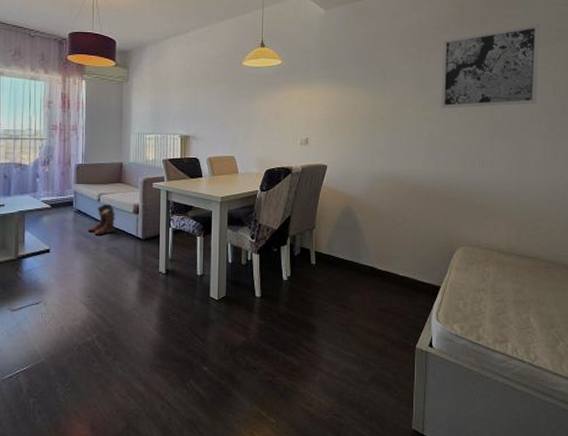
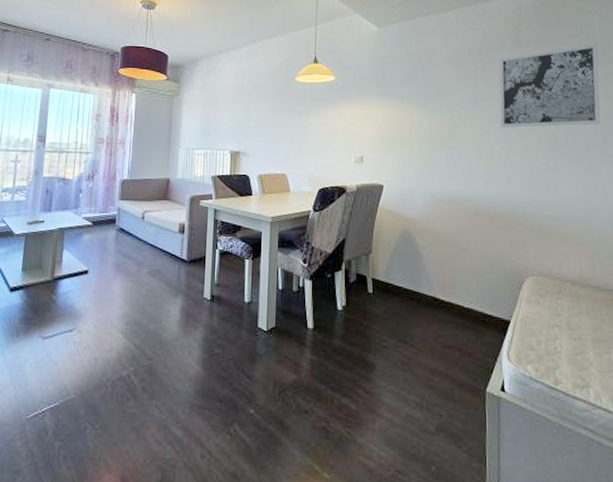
boots: present [87,203,115,235] -> none [129,221,159,256]

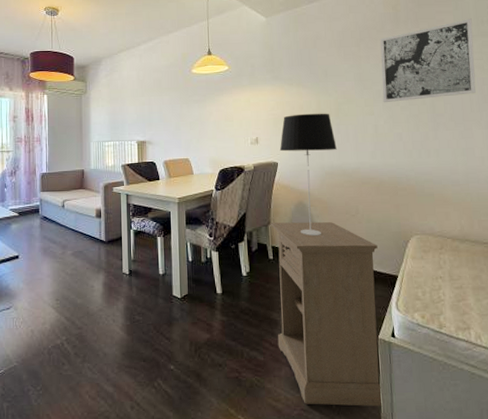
nightstand: none [372,252,489,473] -> present [271,221,383,407]
table lamp: none [386,133,448,269] -> present [279,113,337,236]

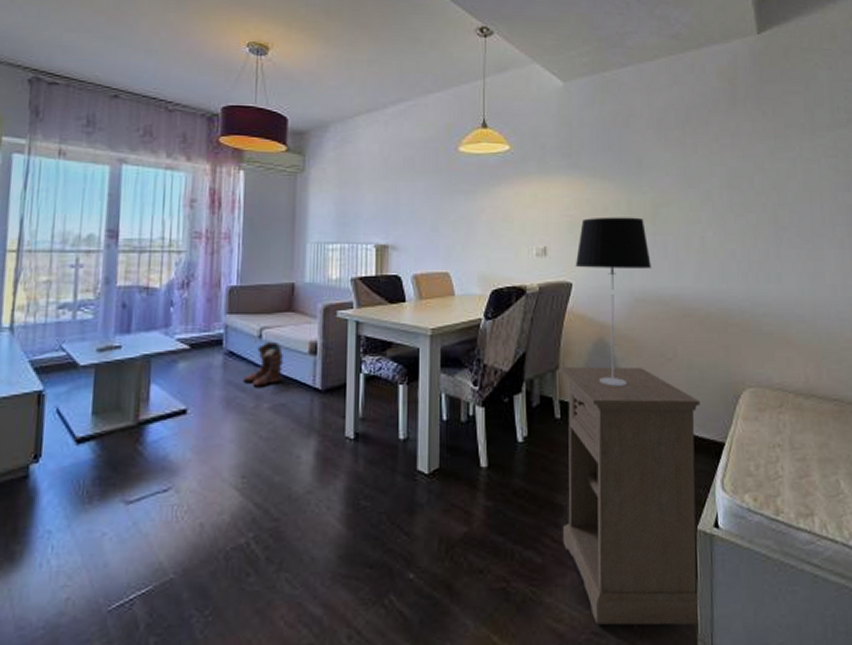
boots: none [53,209,79,240] -> present [242,341,283,387]
wall art: present [380,18,476,103] -> none [711,102,829,208]

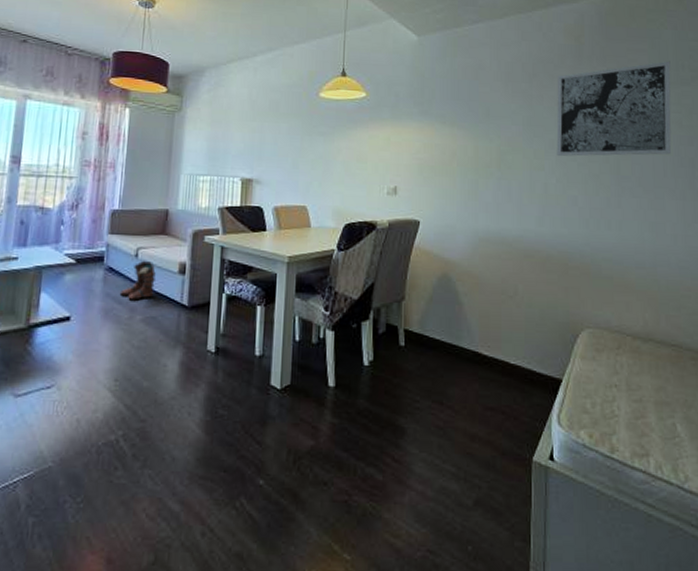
nightstand: present [560,367,701,626] -> none [402,299,539,553]
table lamp: present [575,217,651,386] -> none [423,161,495,319]
wall art: none [711,102,829,208] -> present [556,60,672,157]

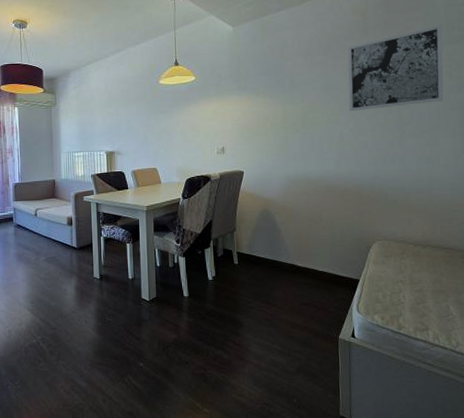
boots: present [119,260,156,301] -> none [27,217,52,247]

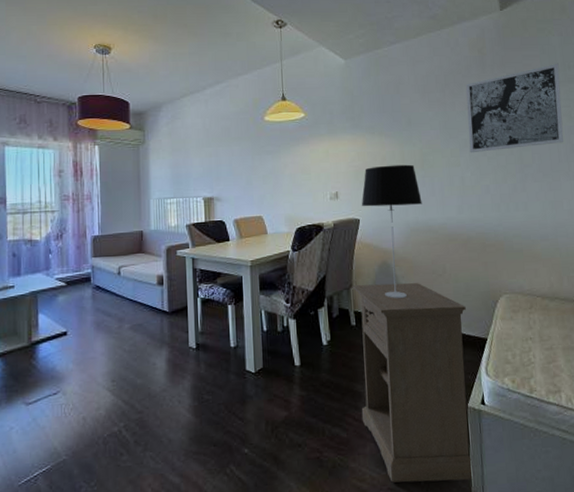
nightstand: none [236,228,342,402] -> present [353,282,474,483]
table lamp: none [245,122,302,242] -> present [361,164,422,298]

